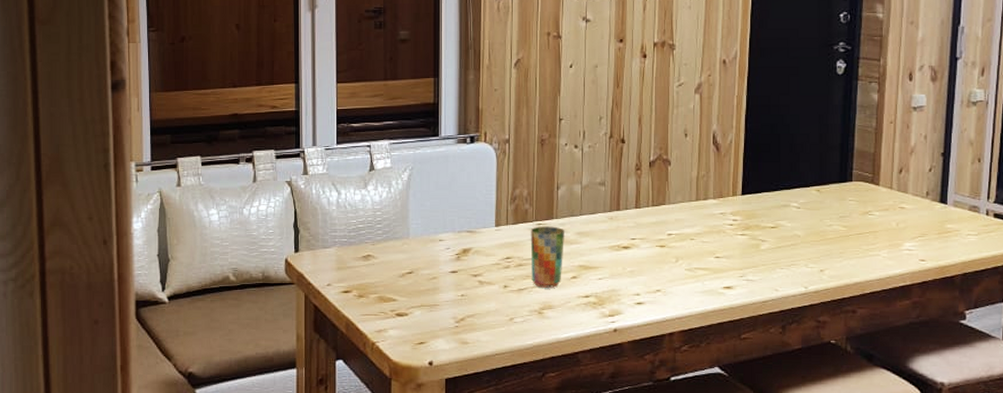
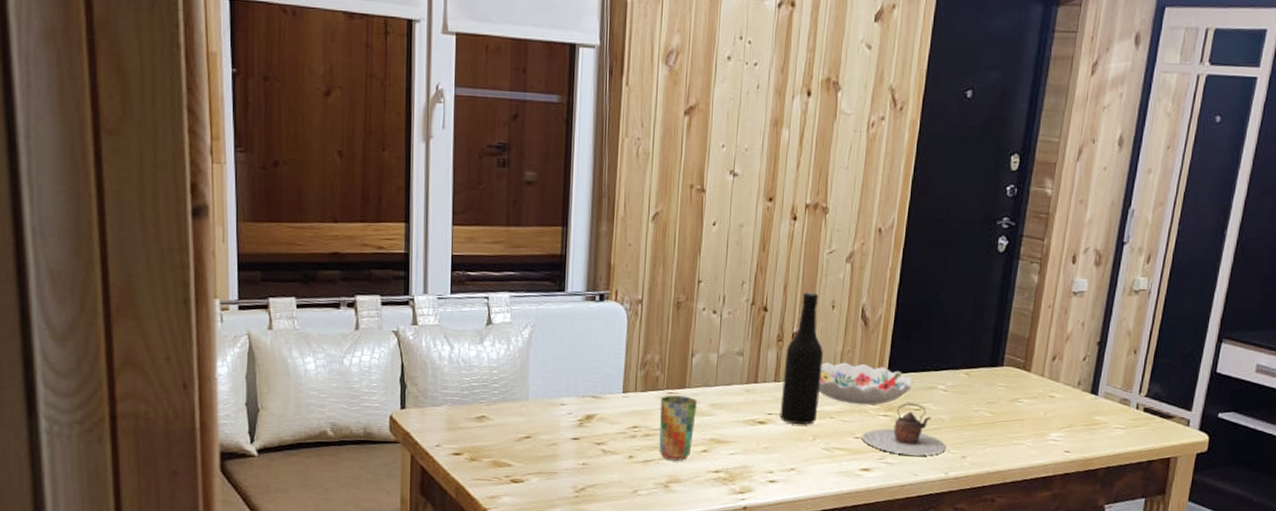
bottle: none [643,123,679,248] -> present [780,292,823,425]
decorative bowl: none [677,186,767,226] -> present [818,362,914,406]
teapot: none [722,221,804,272] -> present [862,403,947,456]

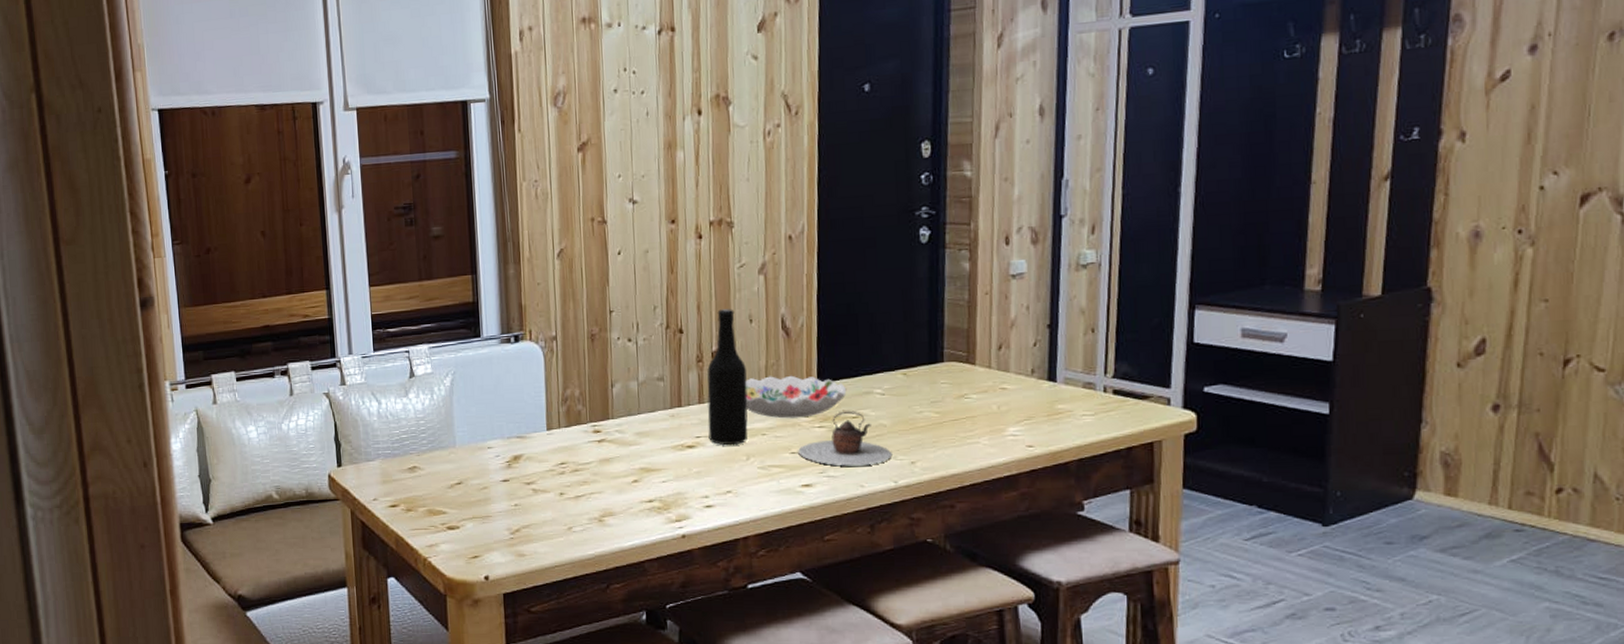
cup: present [659,395,697,461] -> none [585,427,623,494]

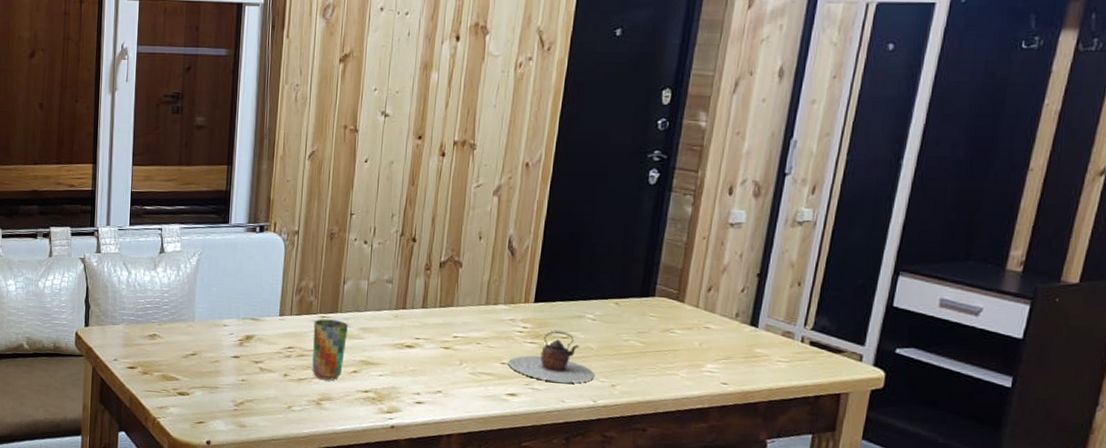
cup: none [585,427,623,494] -> present [312,319,348,380]
bottle: present [707,309,748,446] -> none [427,224,470,350]
decorative bowl: present [745,375,847,419] -> none [465,290,561,333]

